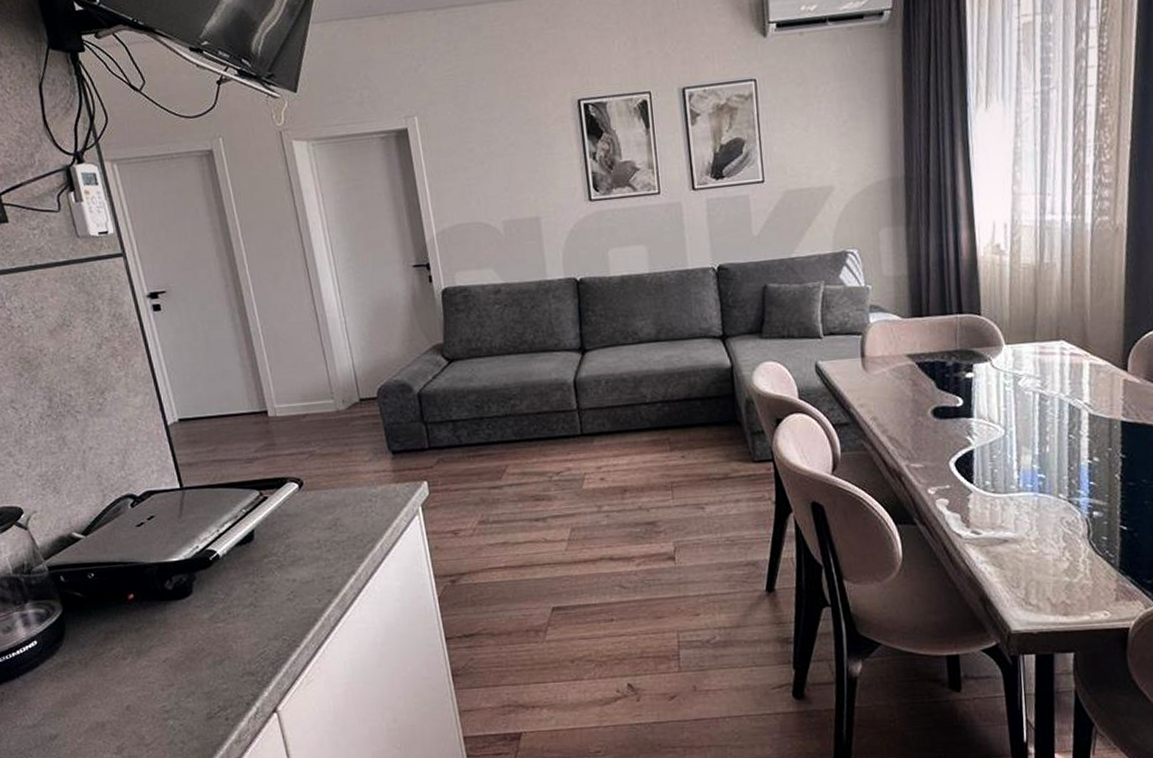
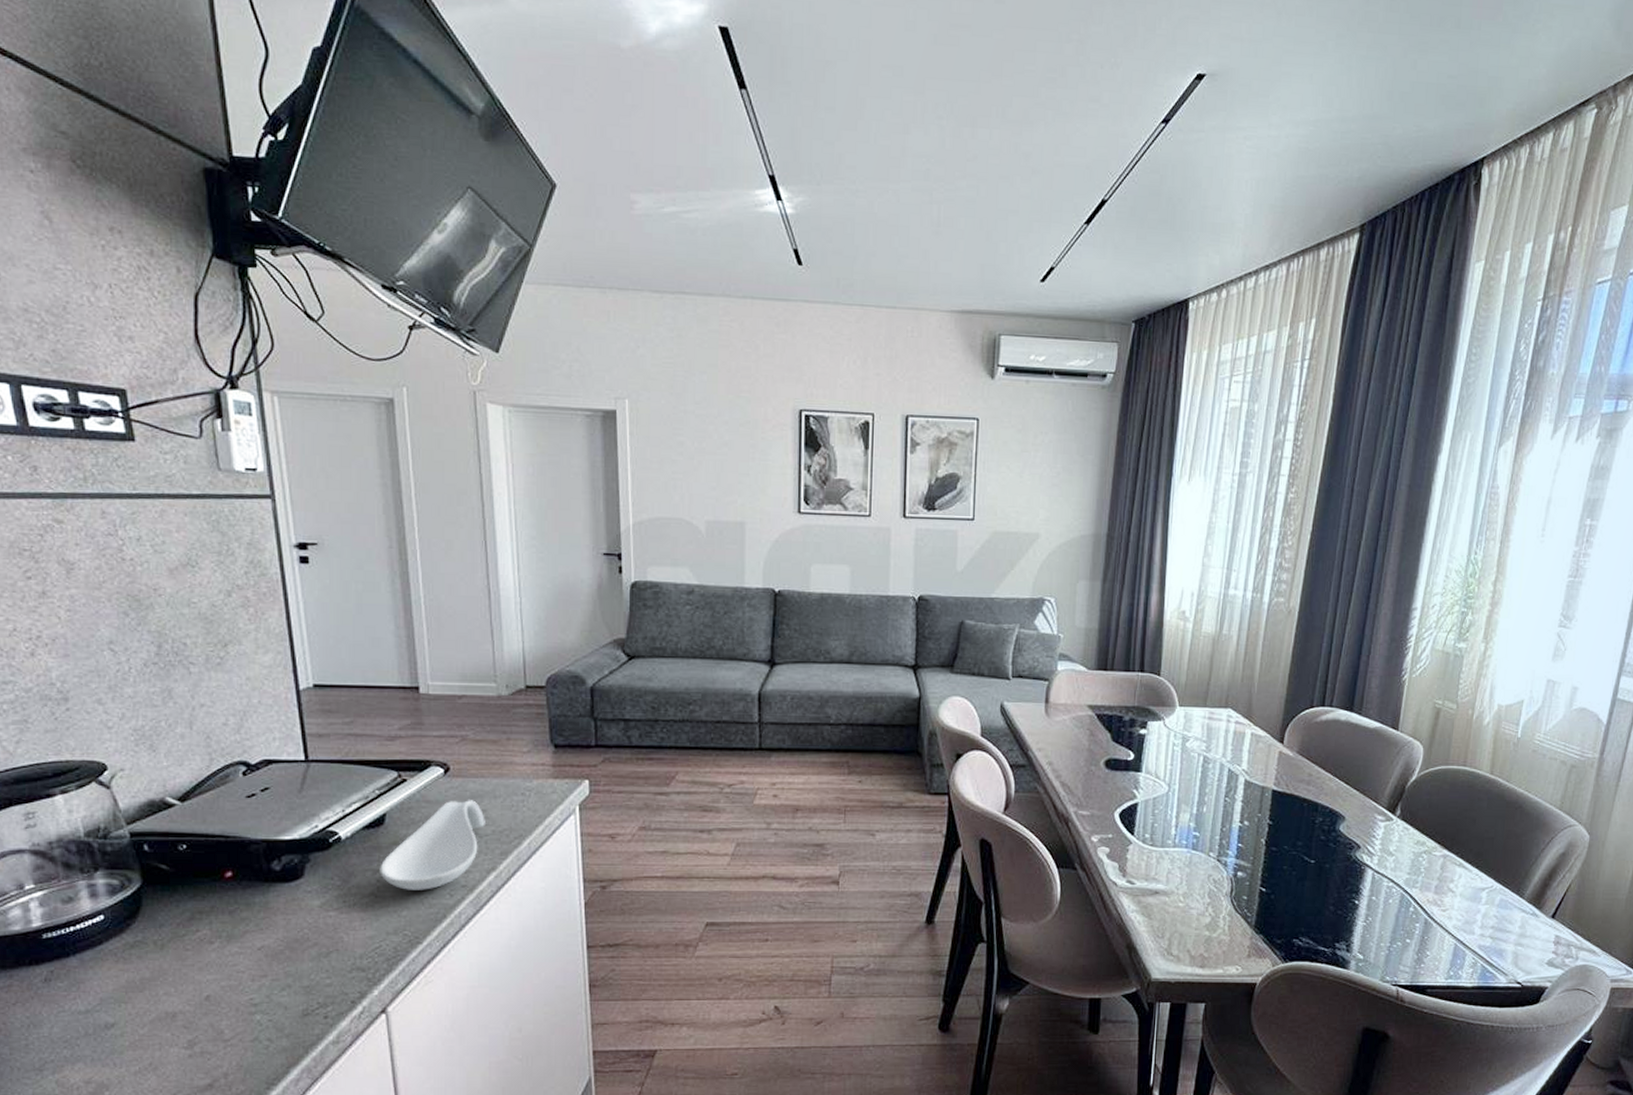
spoon rest: none [255,510,341,598] -> present [380,800,485,890]

